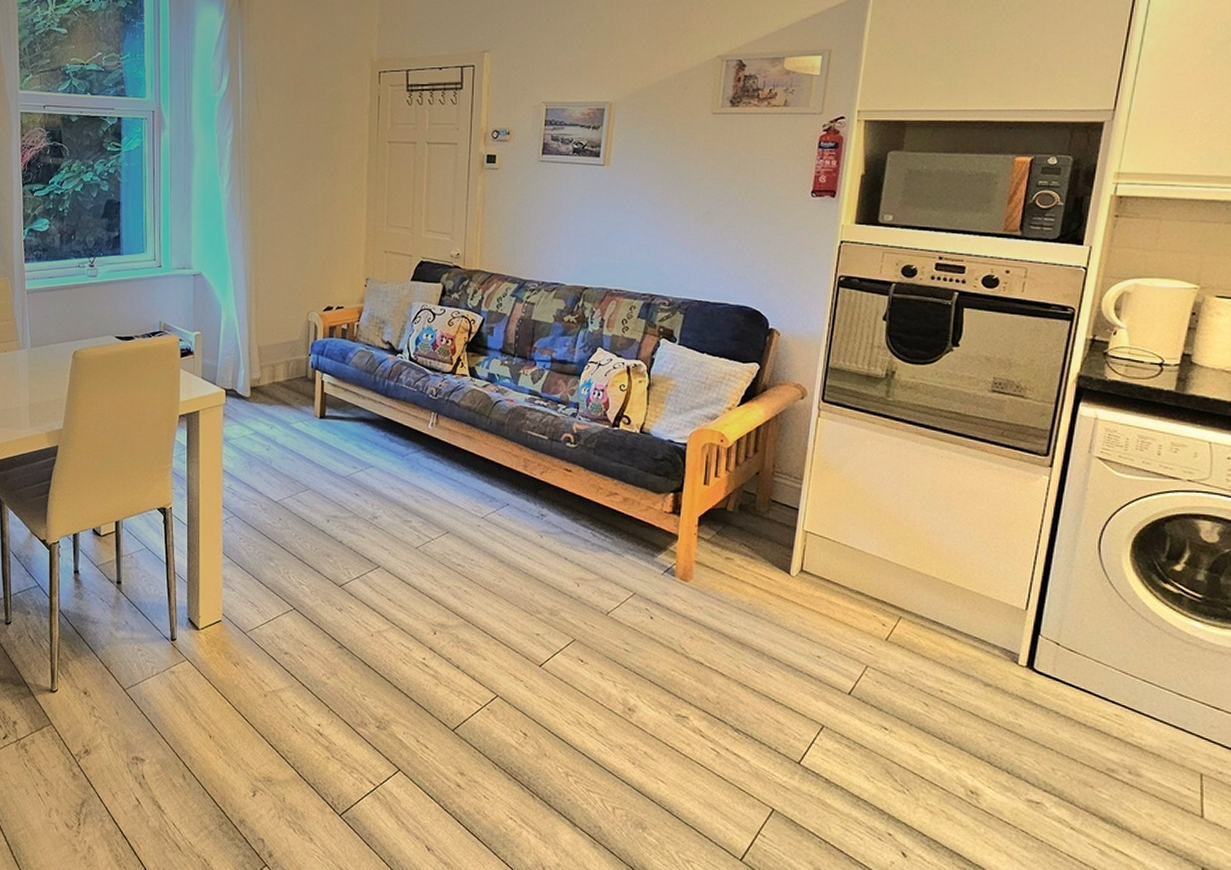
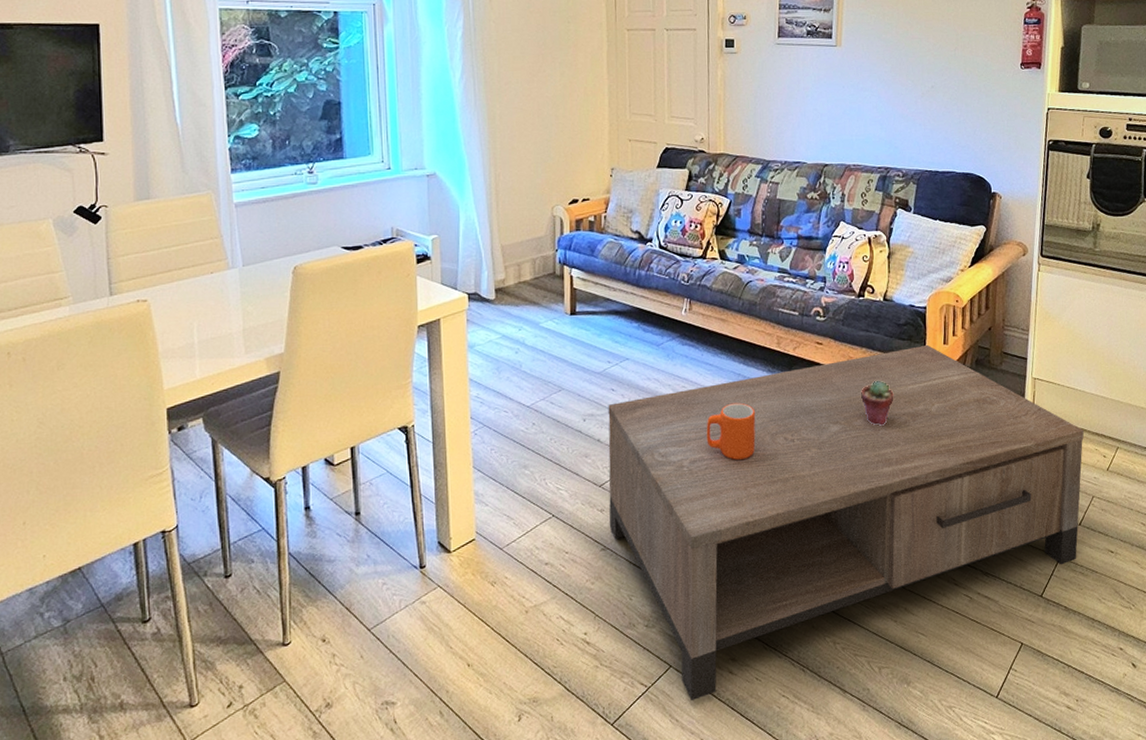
coffee table: none [346,484,860,806] -> present [608,345,1084,700]
mug: none [446,521,498,578] -> present [706,403,756,460]
potted succulent: none [610,514,646,562] -> present [861,380,894,426]

